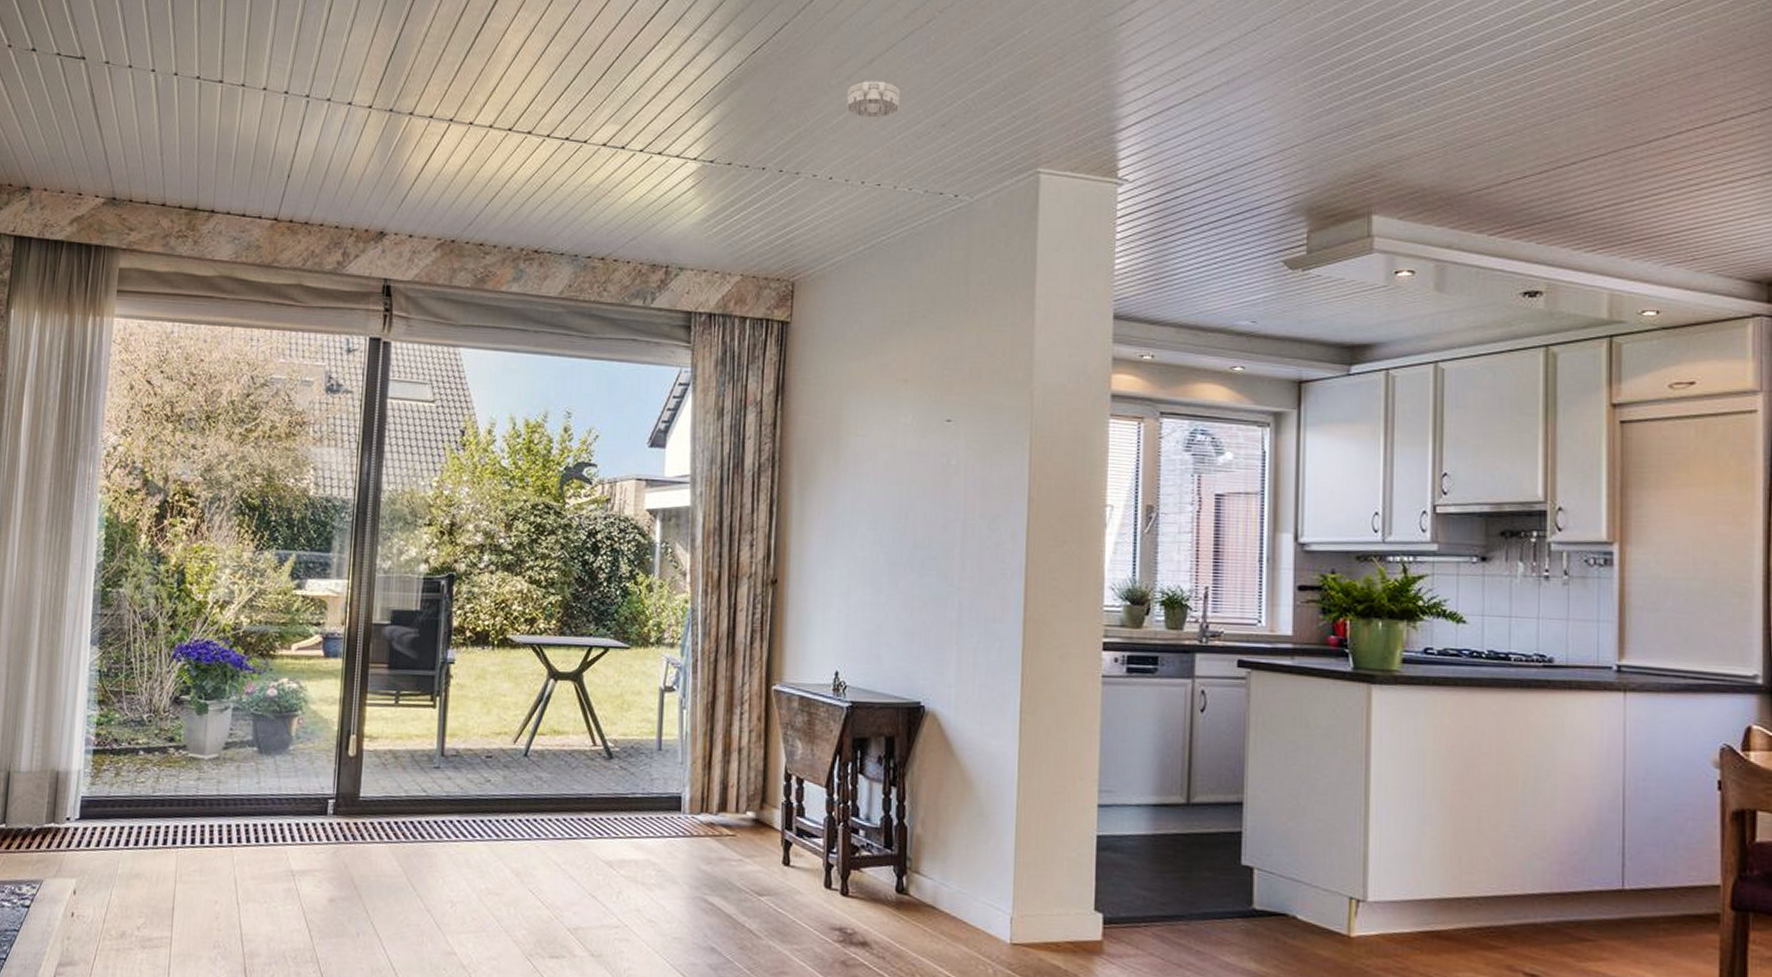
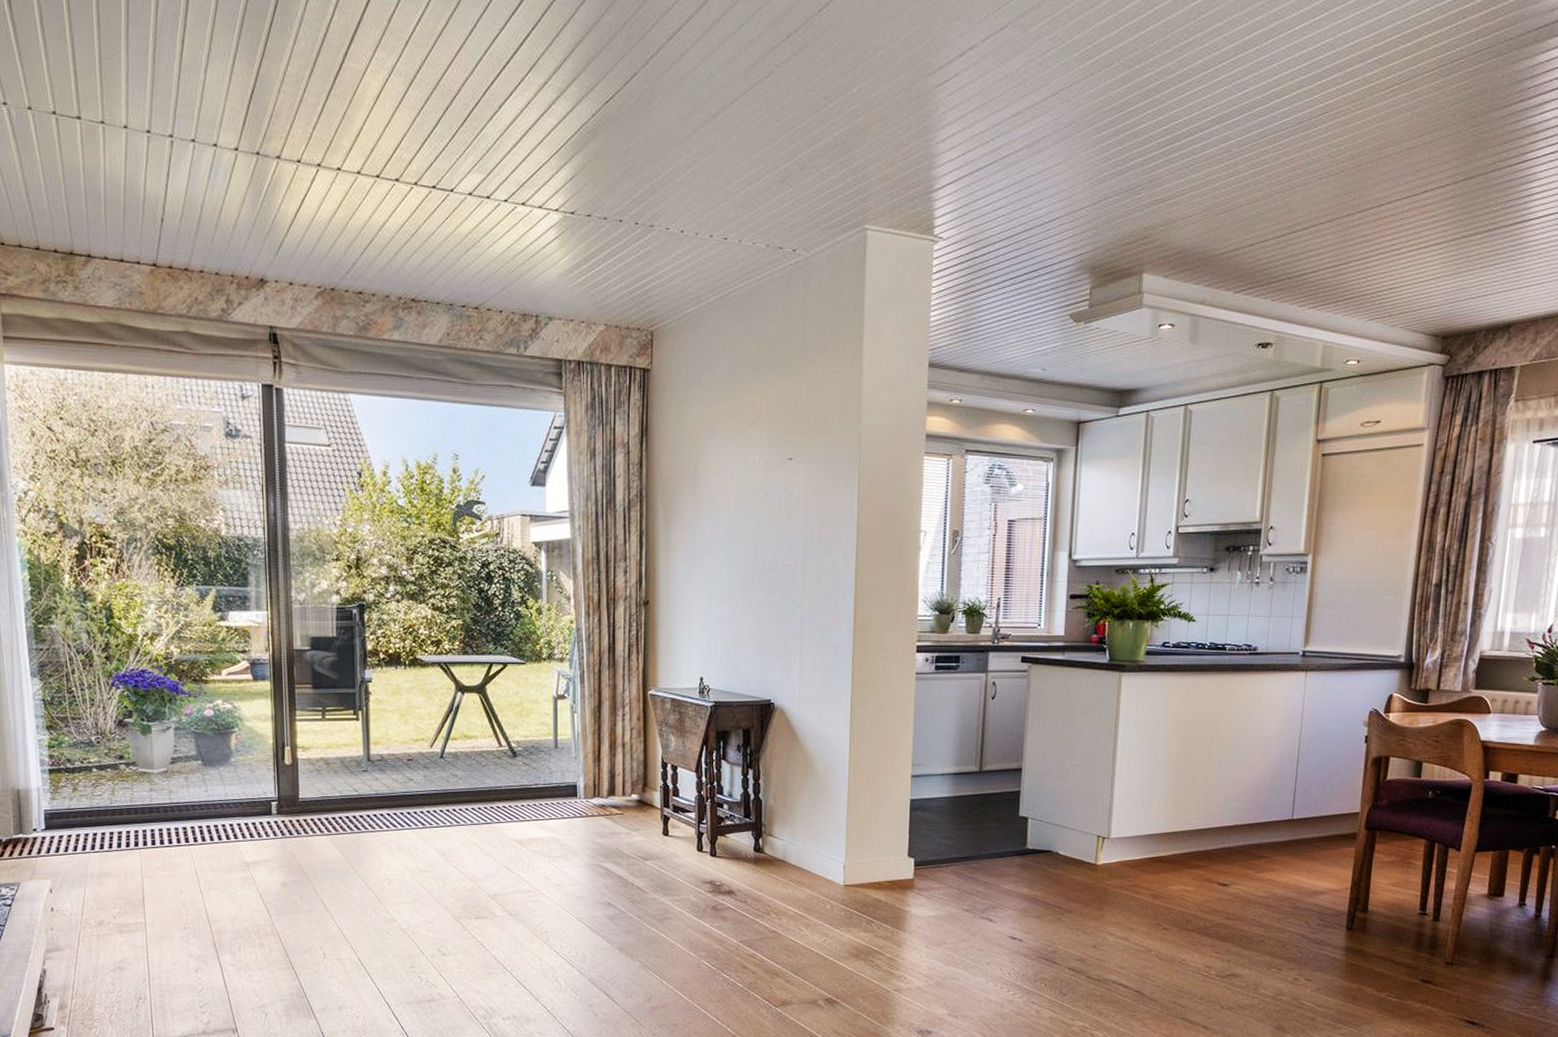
smoke detector: present [846,81,901,118] -> none [694,135,743,173]

